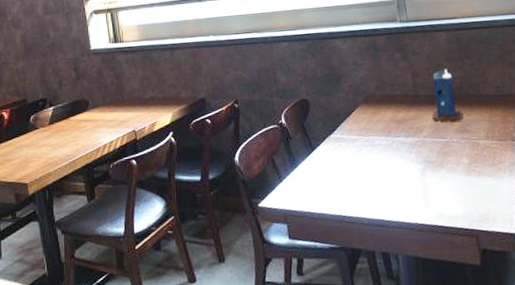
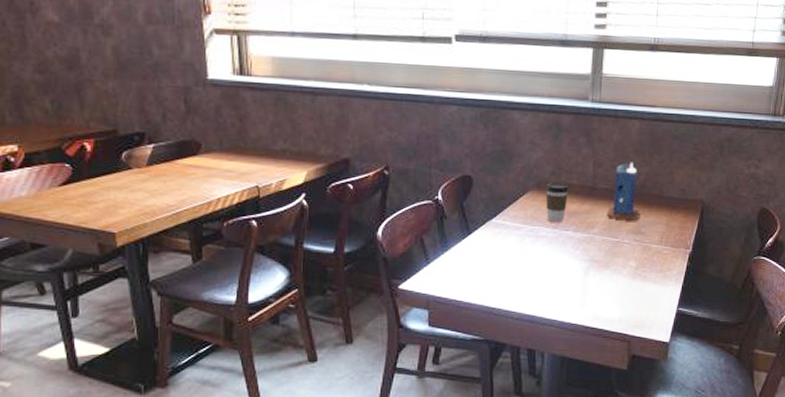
coffee cup: none [373,95,395,131] -> present [545,183,569,222]

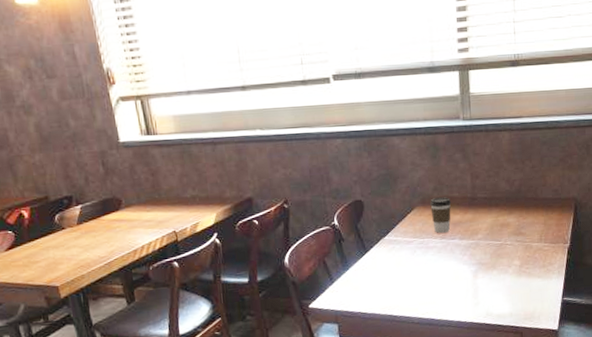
candle: present [607,162,640,220] -> none [488,170,519,224]

